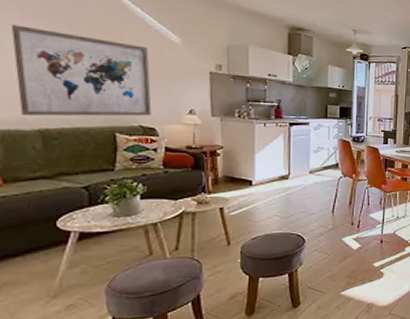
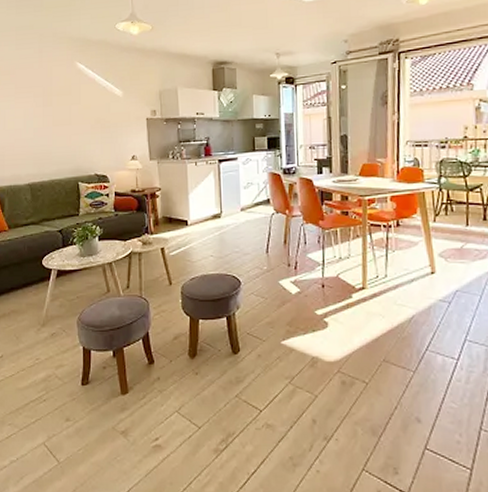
wall art: present [10,24,152,117] -> none [9,100,103,174]

